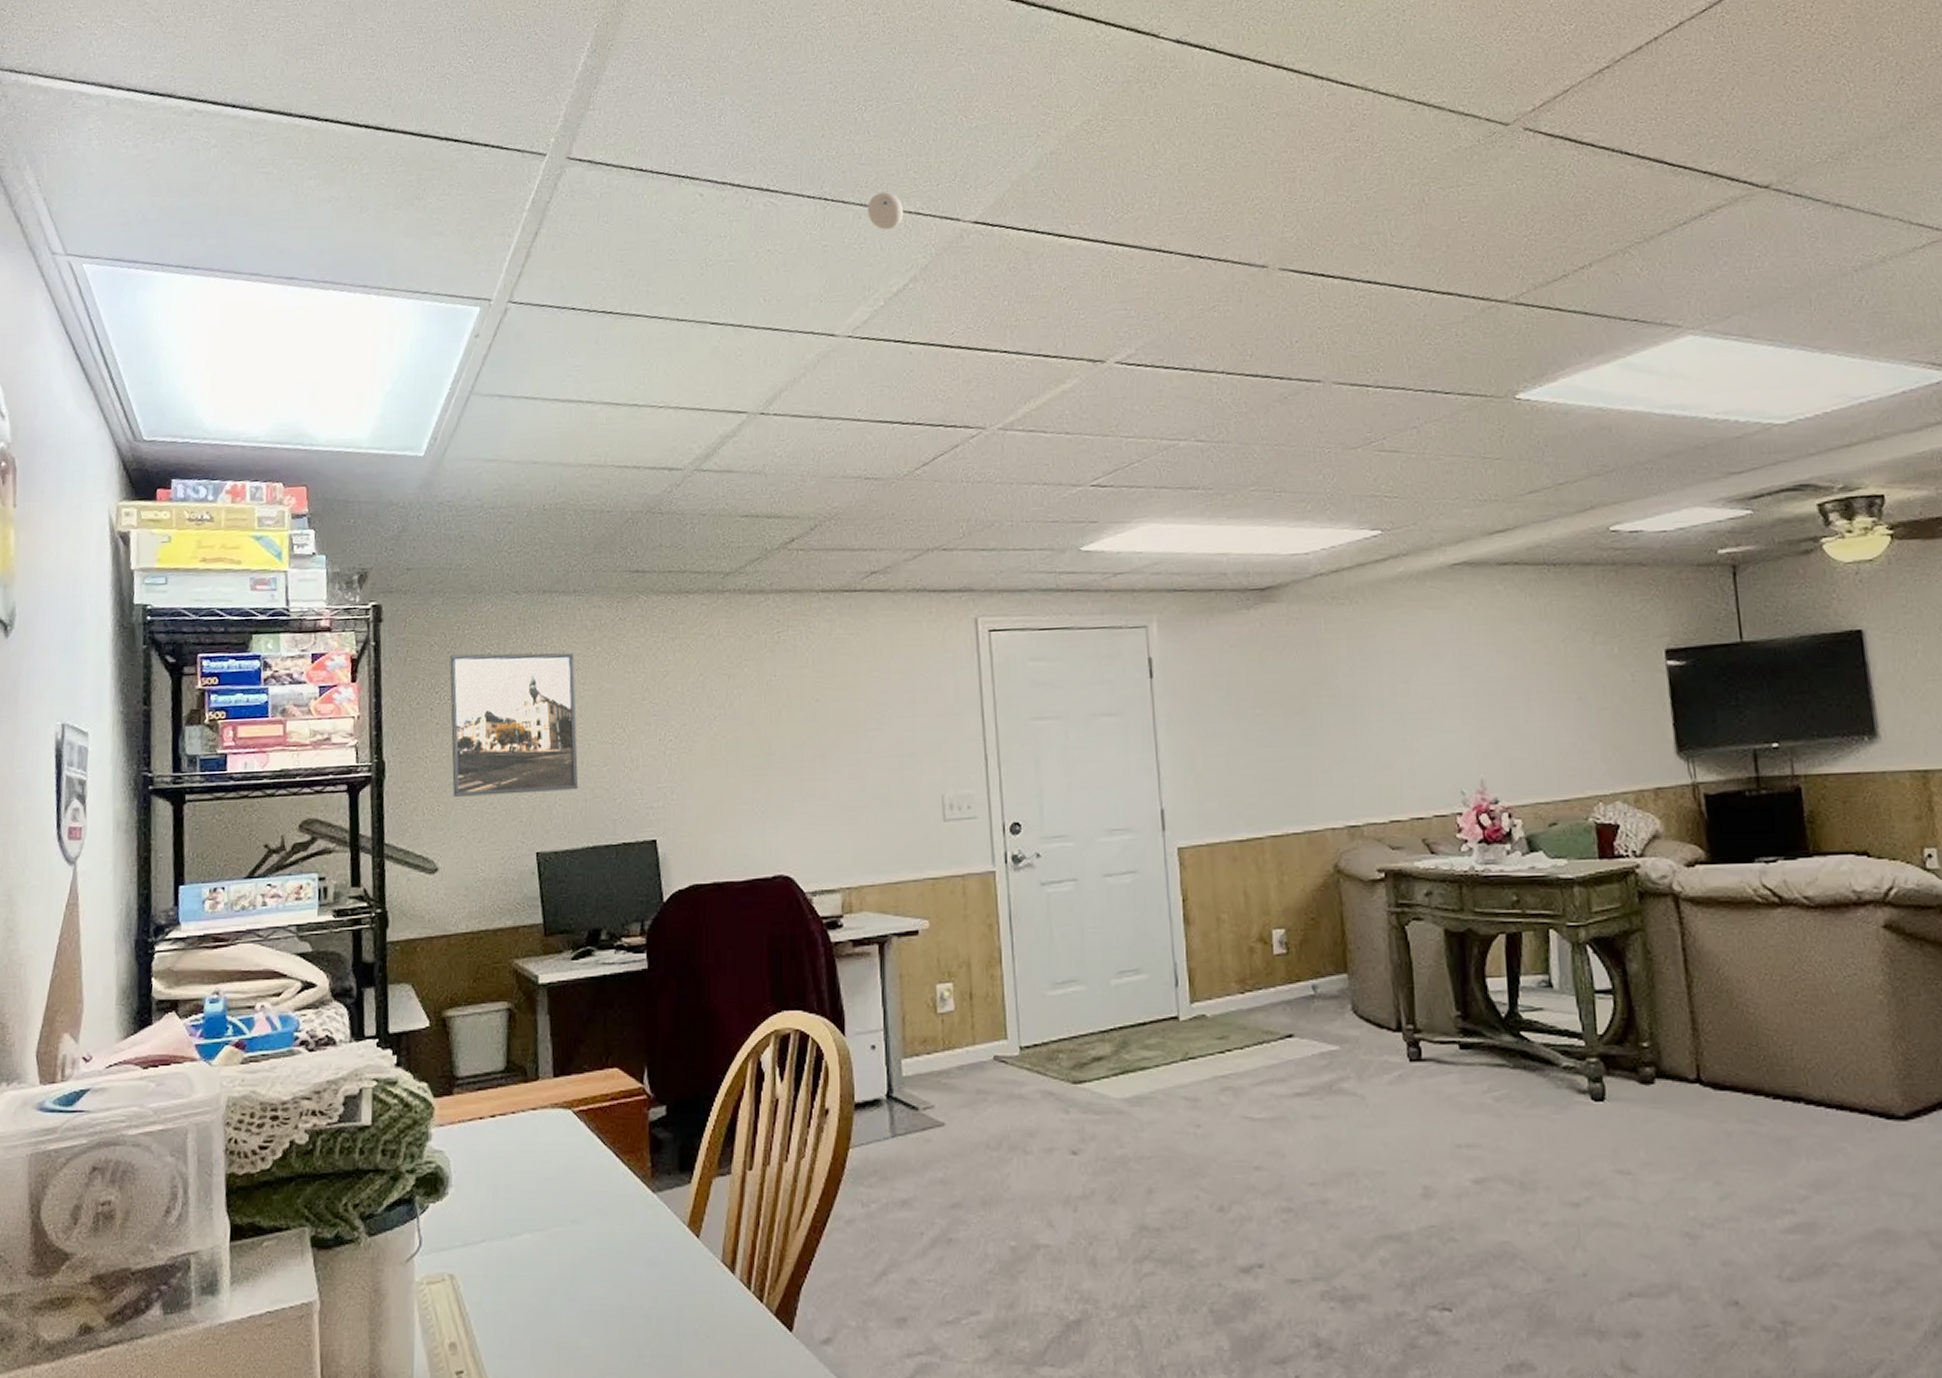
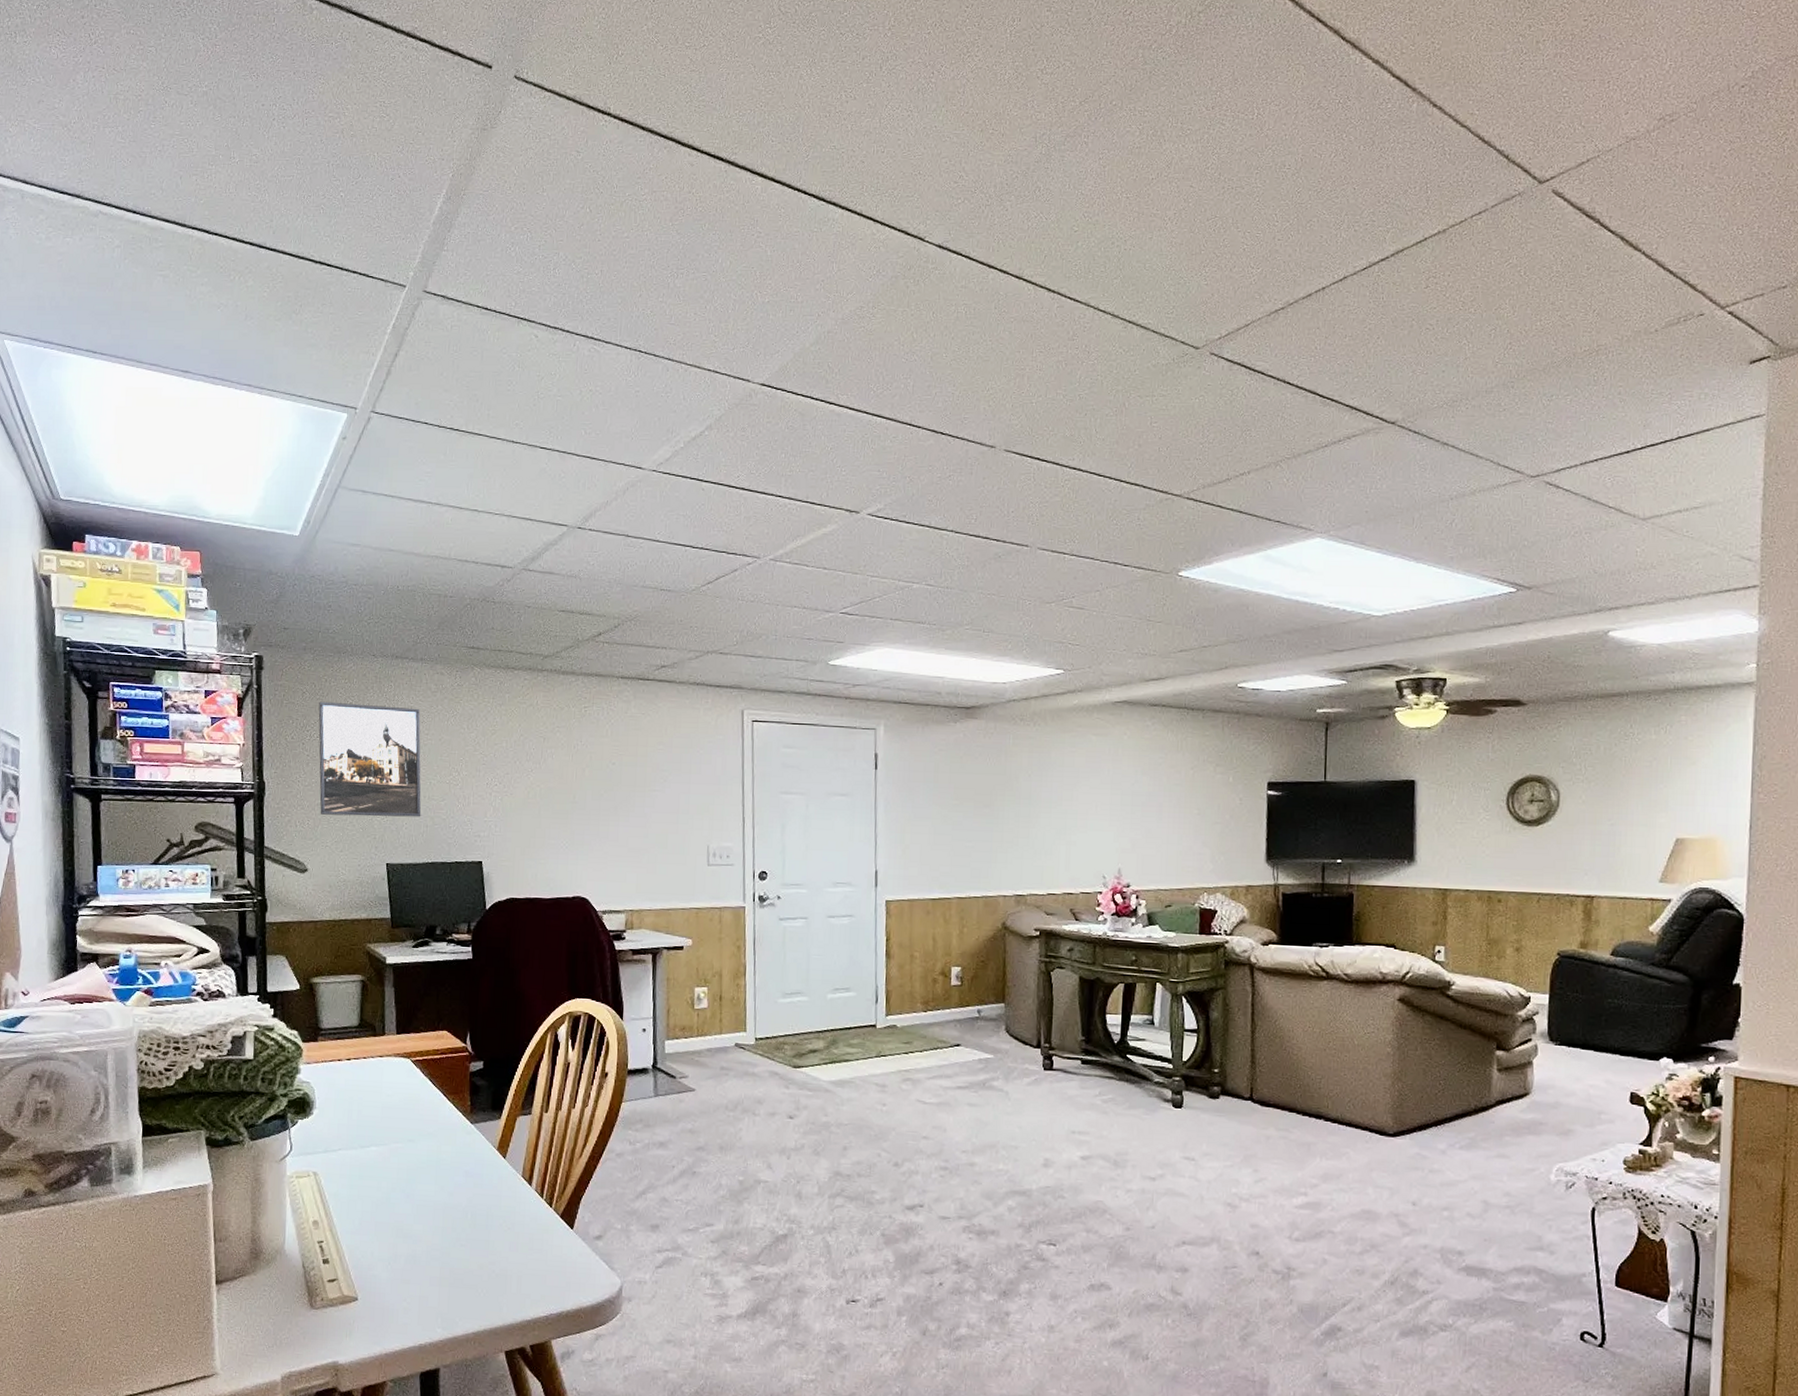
eyeball: present [867,192,904,230] -> none [674,351,704,383]

